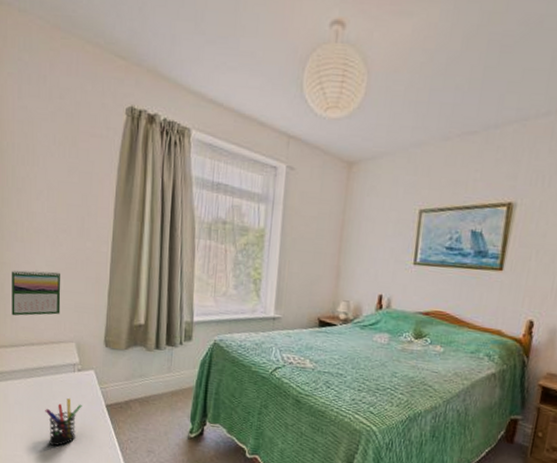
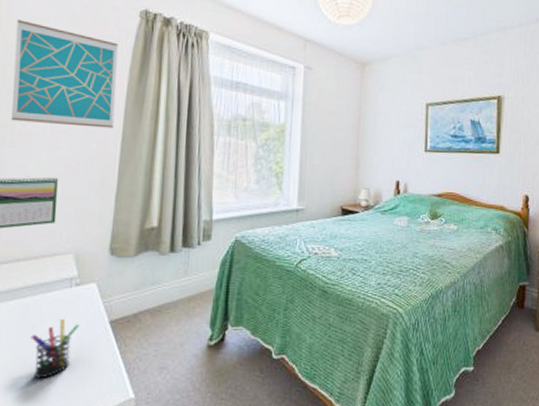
wall art: none [20,120,107,228] -> present [11,20,118,129]

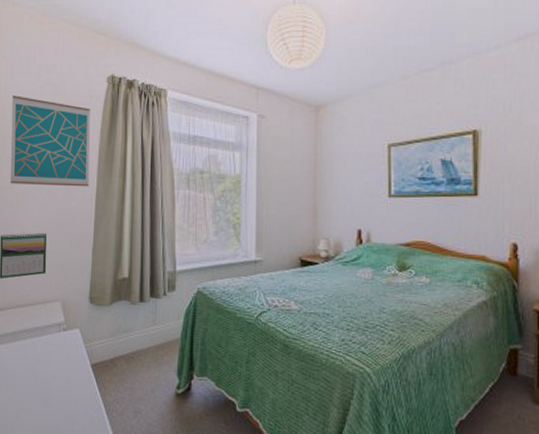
pen holder: present [30,318,80,379] -> none [30,359,67,413]

